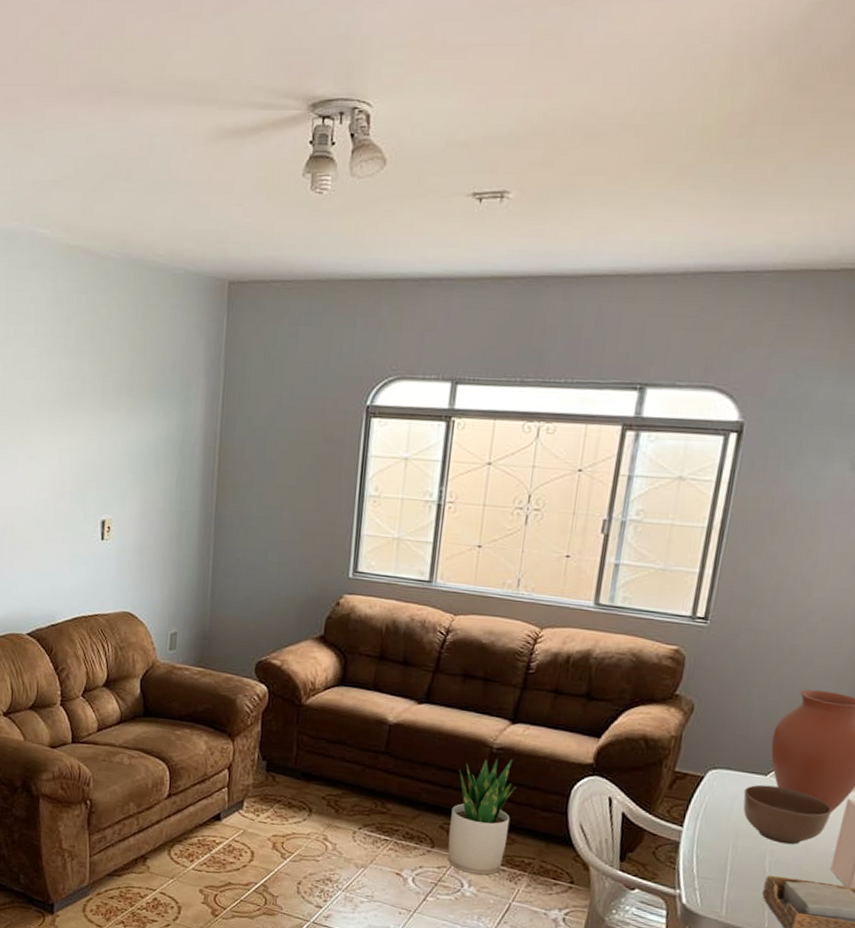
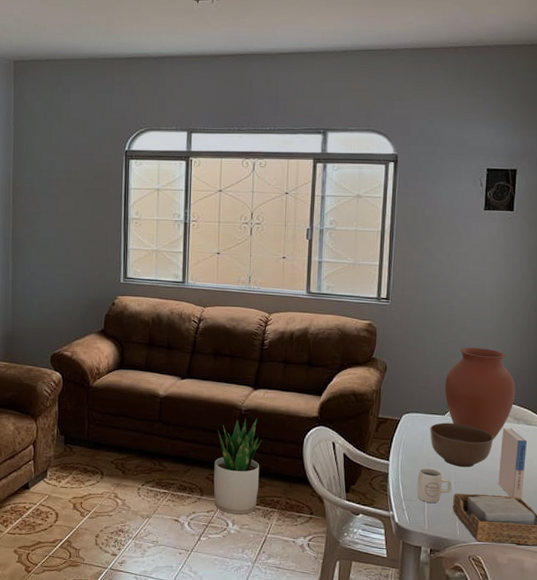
mug: none [716,839,766,885] -> present [417,468,452,504]

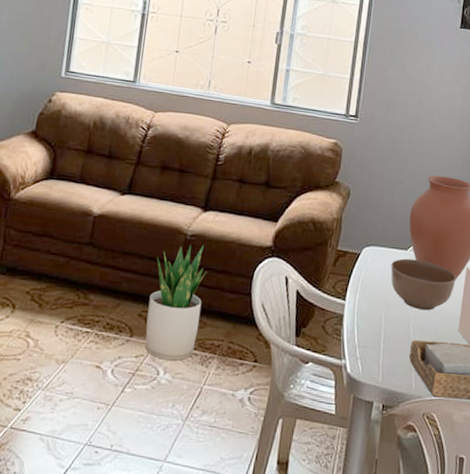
mug: present [417,468,452,504] -> none [372,310,410,351]

